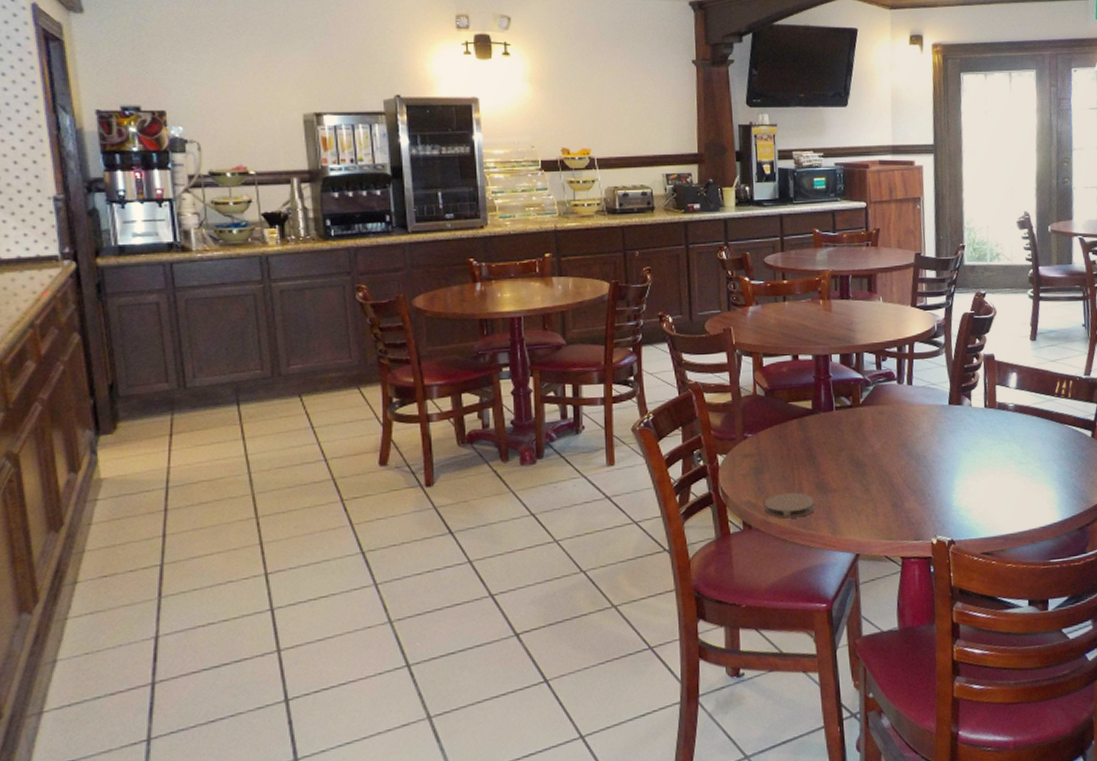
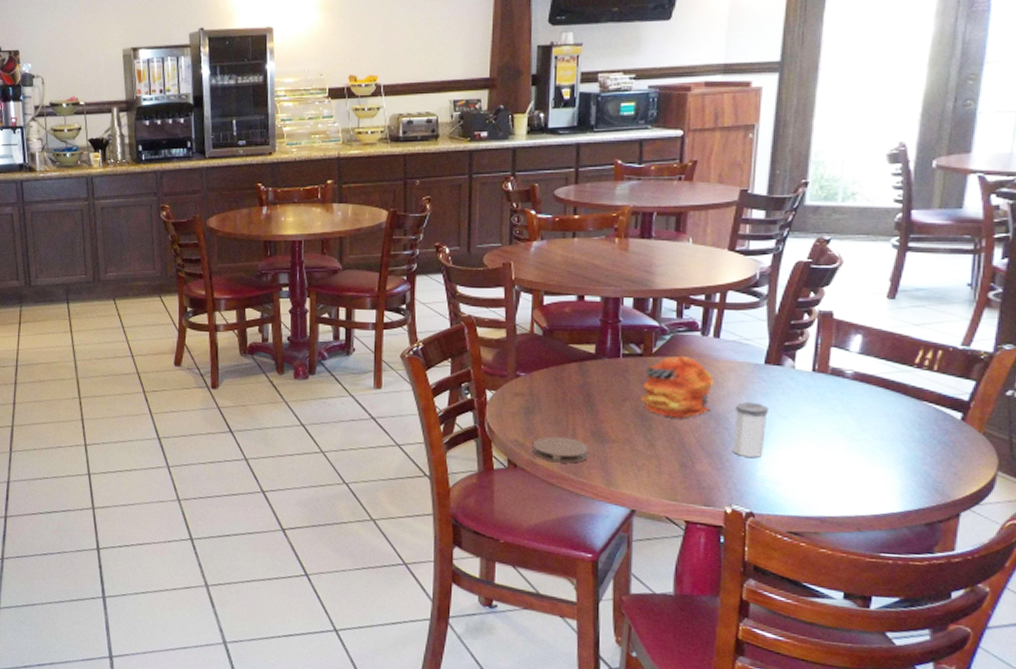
flower: none [853,403,912,462] -> present [640,355,714,418]
salt shaker: none [930,440,956,490] -> present [733,402,768,457]

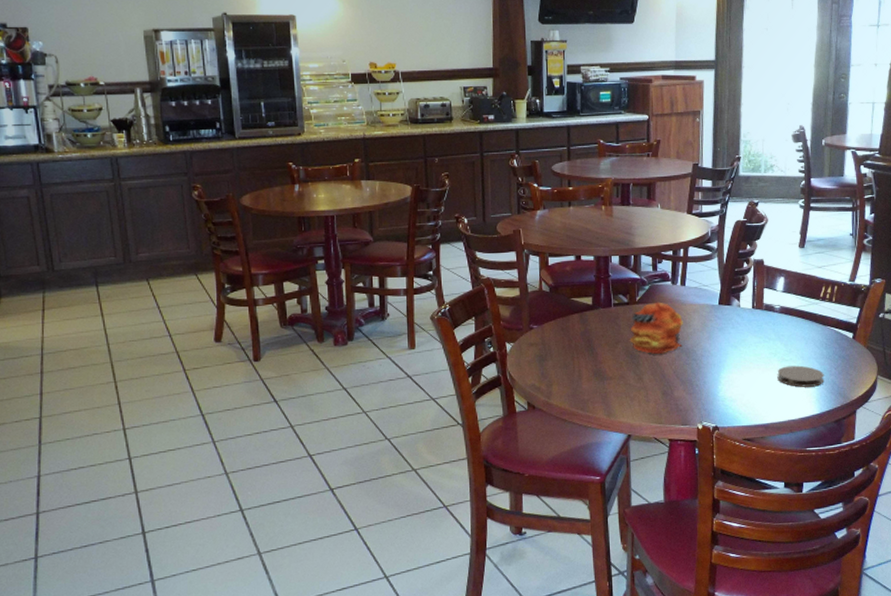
coaster: present [532,436,589,464] -> none [547,378,593,401]
salt shaker: present [733,402,768,457] -> none [699,337,724,381]
coaster: none [843,447,914,477] -> present [777,365,824,387]

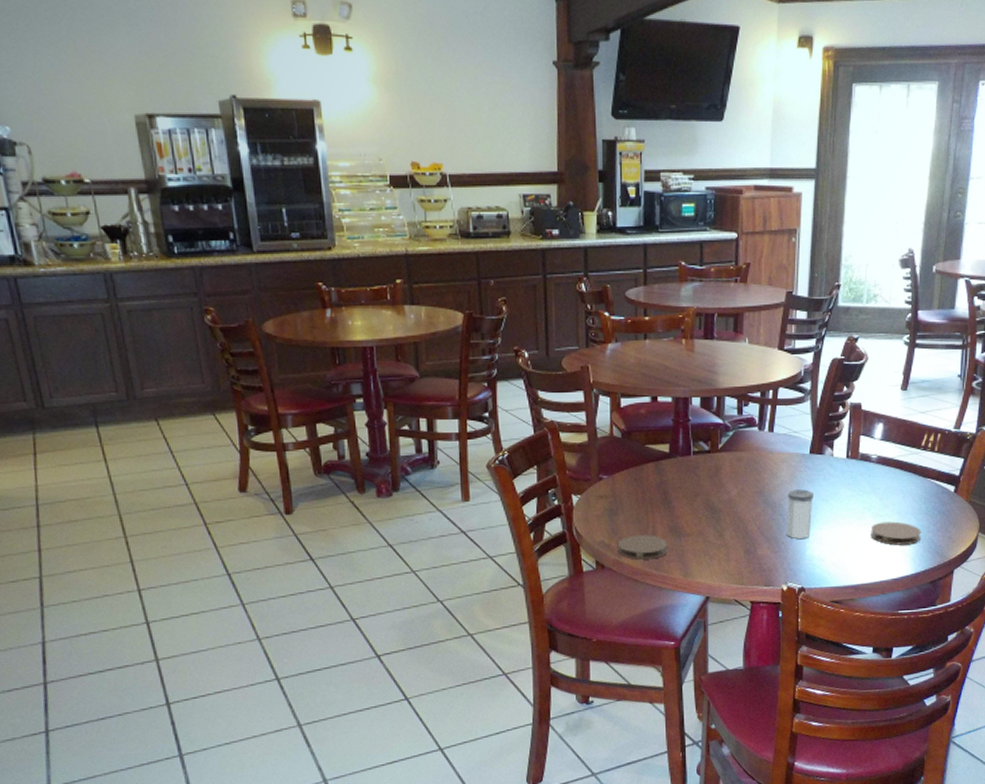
coaster: none [547,378,593,401] -> present [617,535,668,560]
flower: present [629,302,683,354] -> none [709,450,770,508]
salt shaker: none [699,337,724,381] -> present [787,489,813,539]

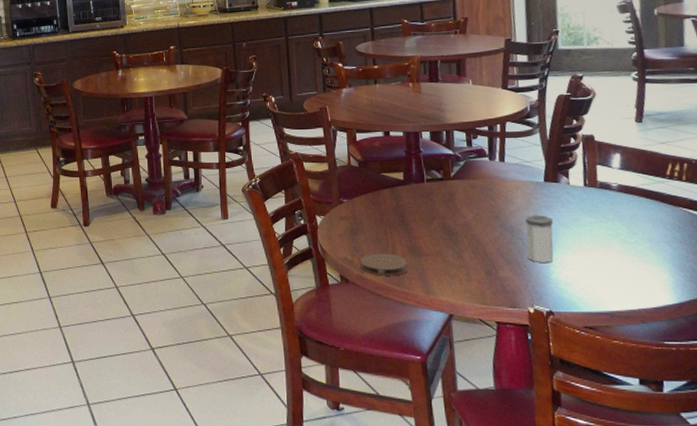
coaster: present [870,521,921,545] -> none [620,249,680,273]

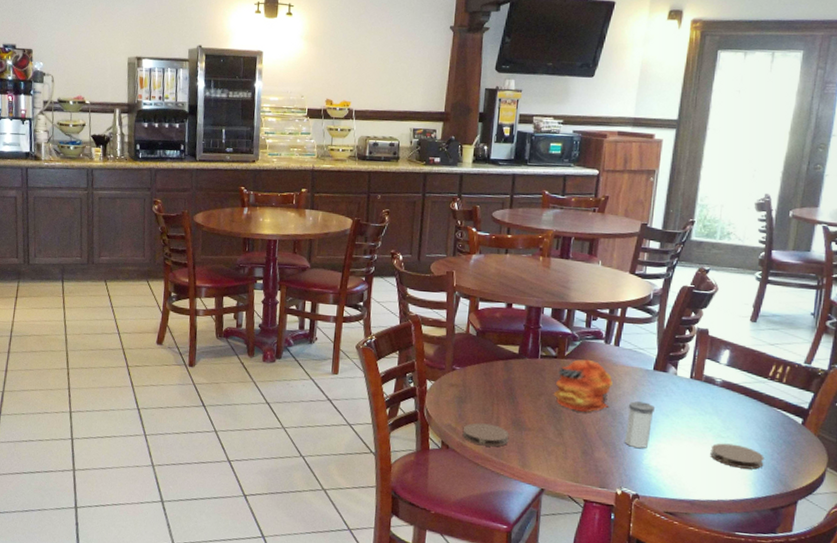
flower: none [445,178,506,231] -> present [553,359,613,412]
coaster: none [620,249,680,273] -> present [710,443,765,470]

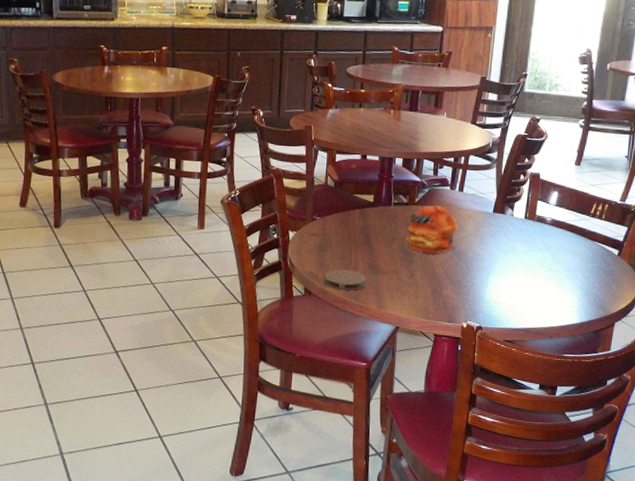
salt shaker: present [625,401,655,448] -> none [469,242,494,284]
coaster: present [710,443,765,470] -> none [542,276,587,298]

